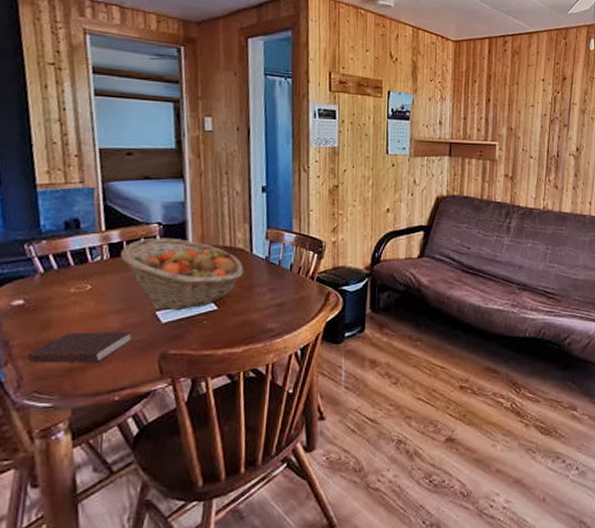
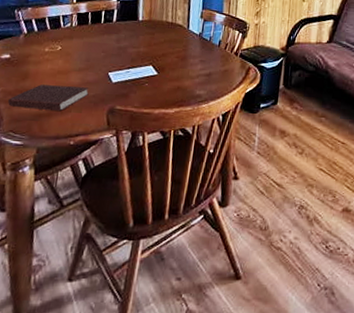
fruit basket: present [121,237,244,310] -> none [86,10,181,73]

